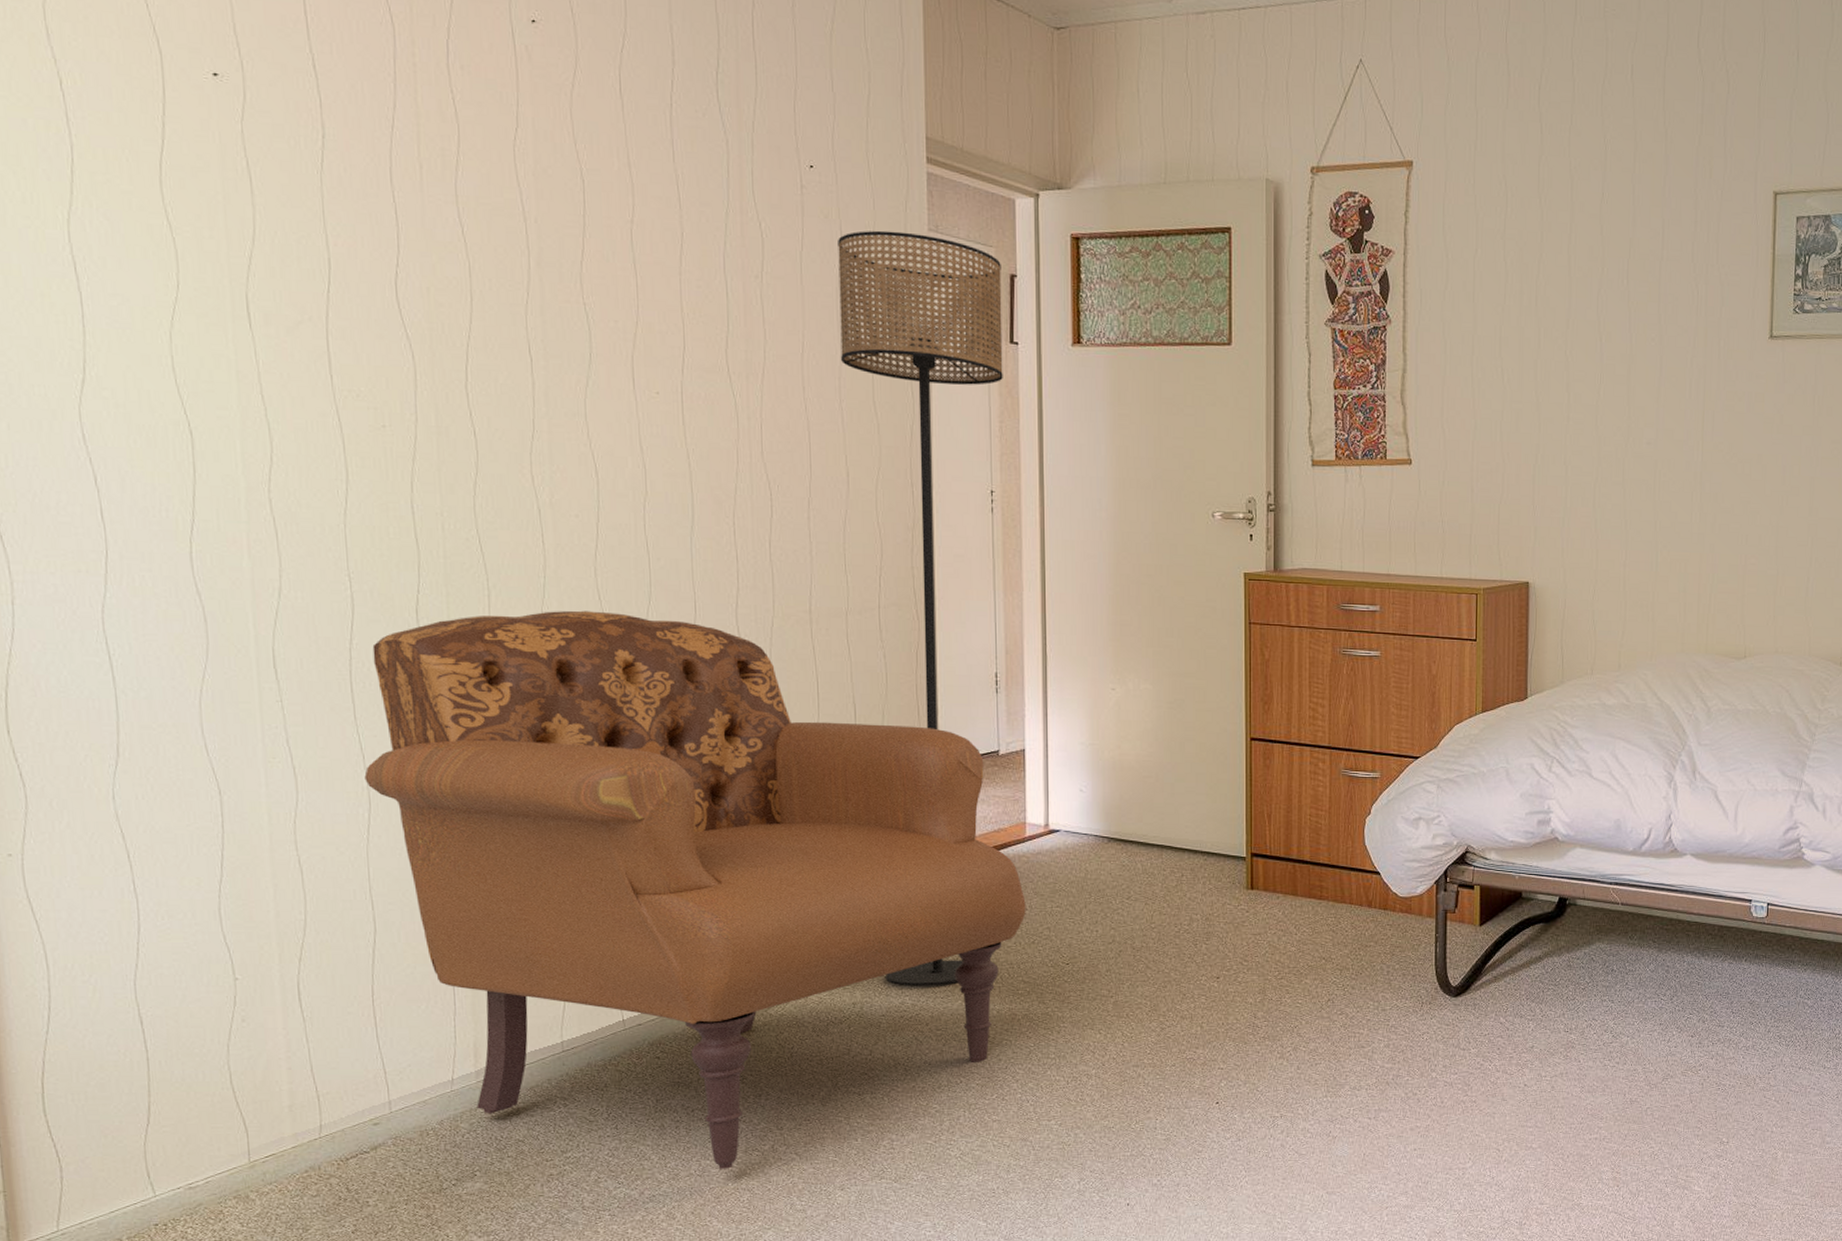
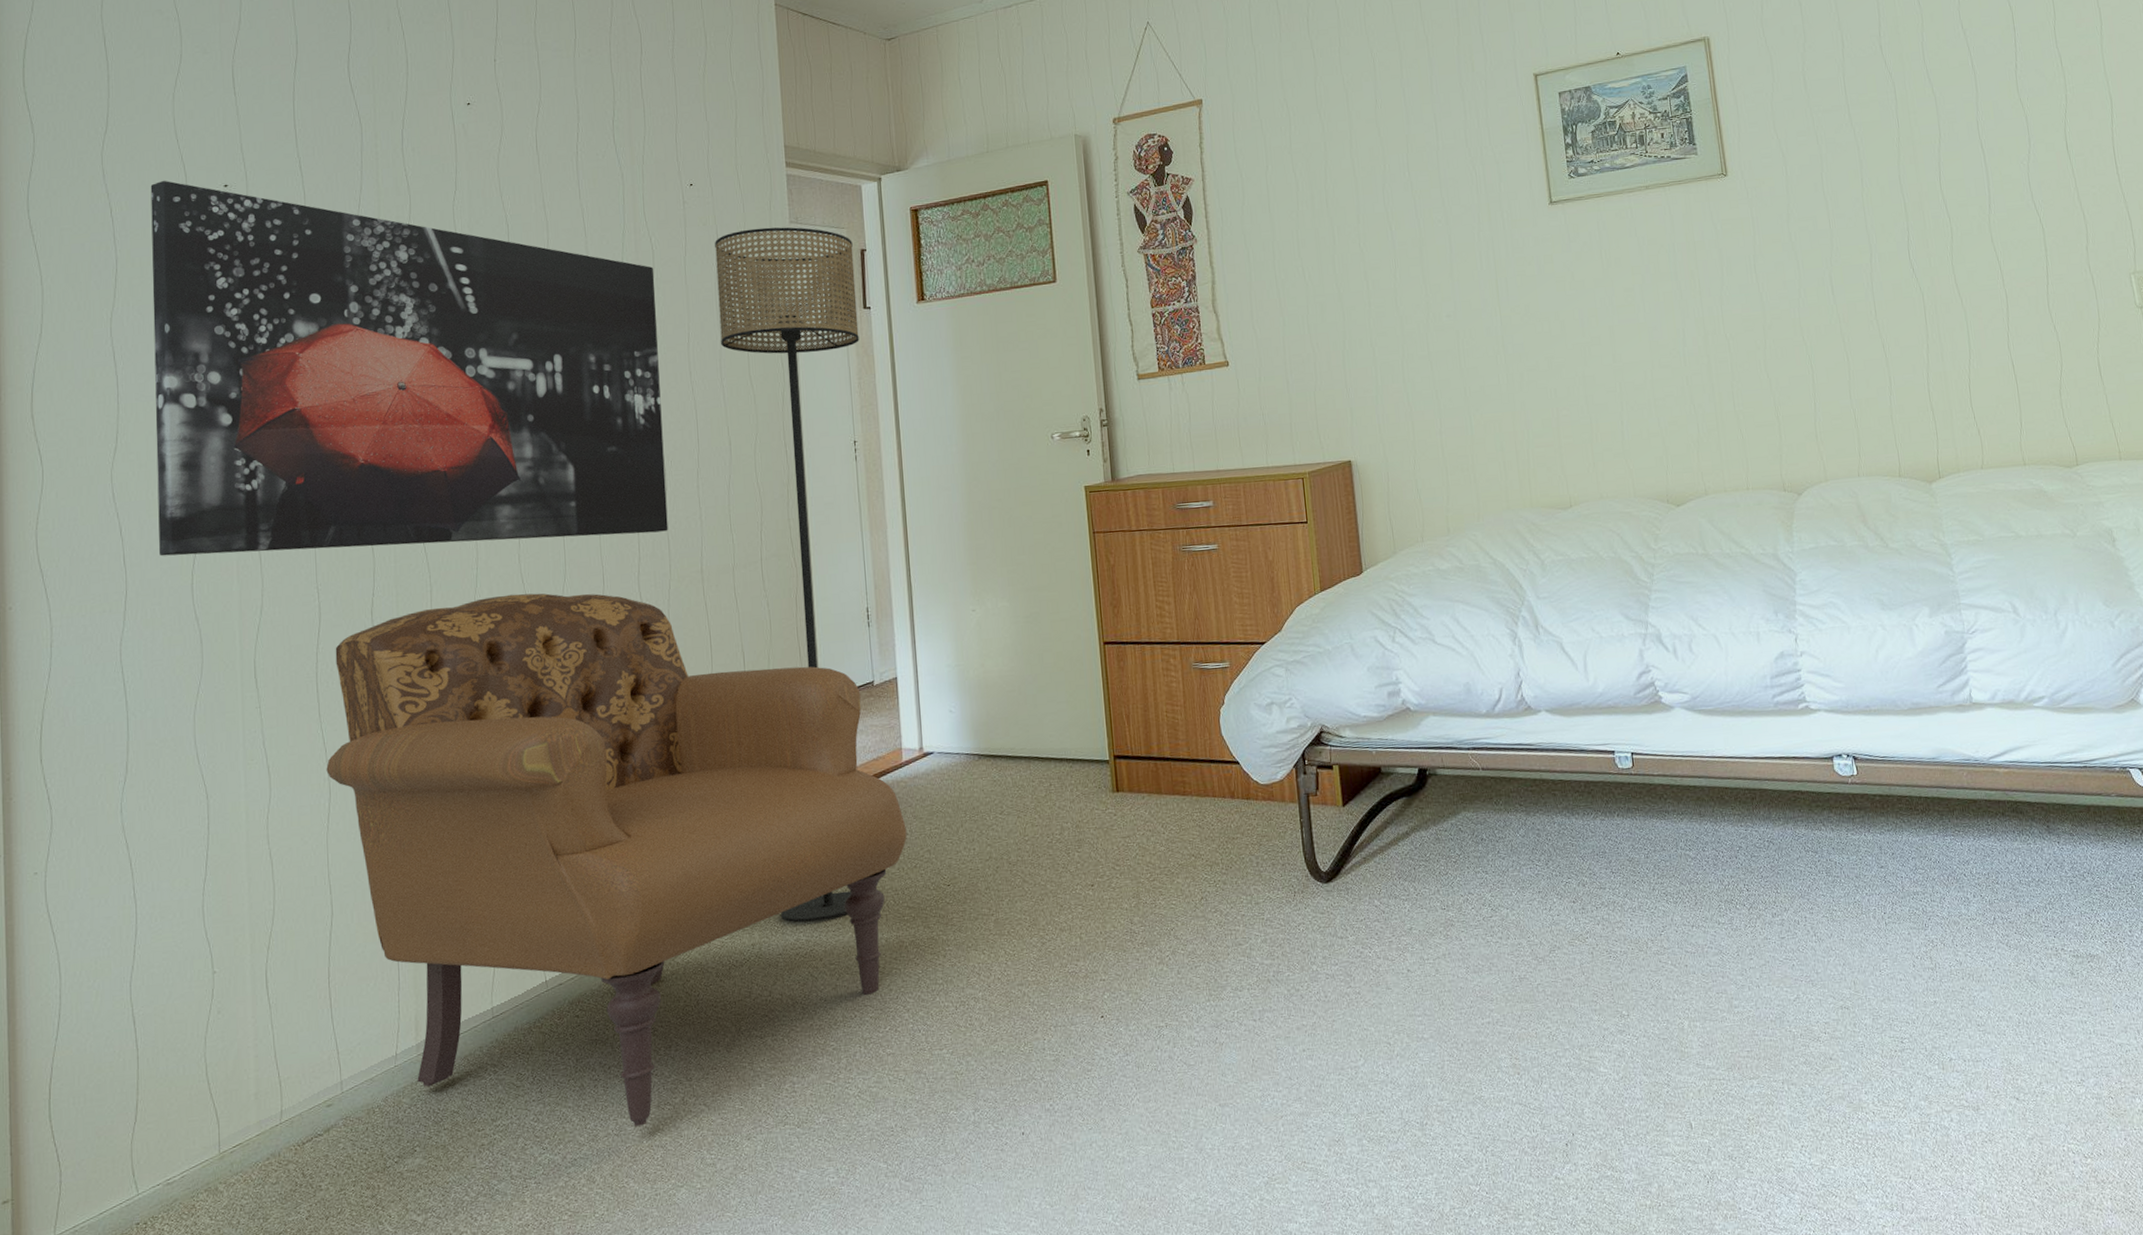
wall art: none [113,54,773,563] -> present [150,180,668,556]

